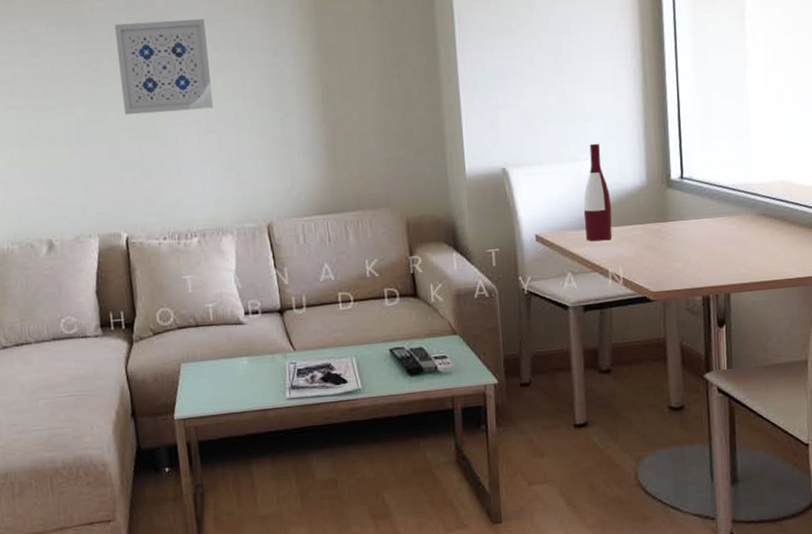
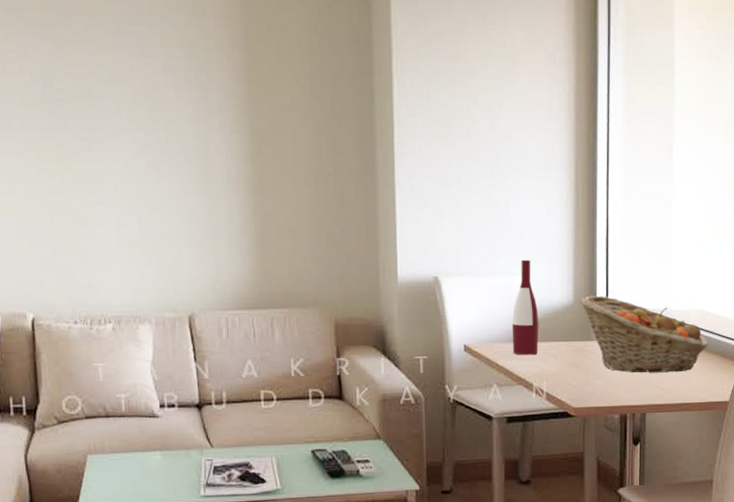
wall art: present [114,19,213,116] -> none [28,91,135,190]
fruit basket: none [653,174,794,252] -> present [580,295,708,373]

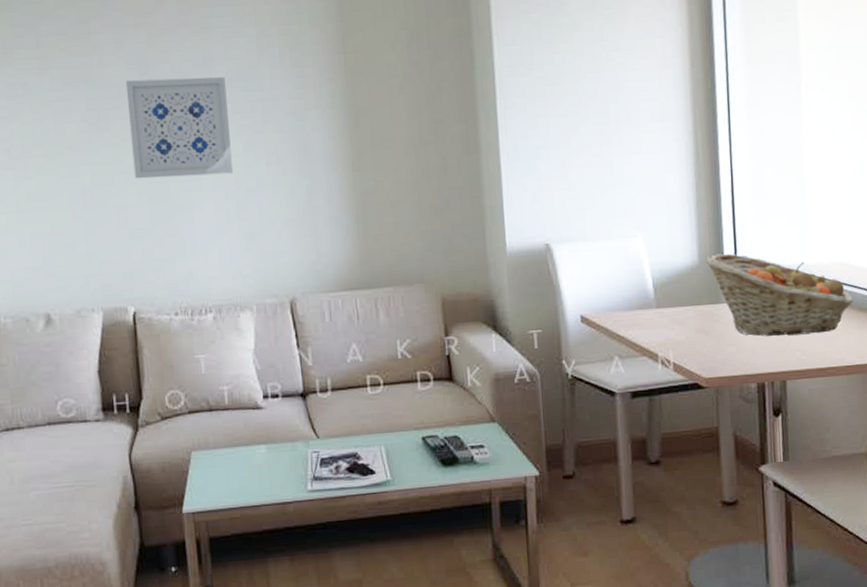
wall art: none [28,91,135,190] -> present [125,77,233,179]
wine bottle: present [512,259,539,355] -> none [631,219,662,324]

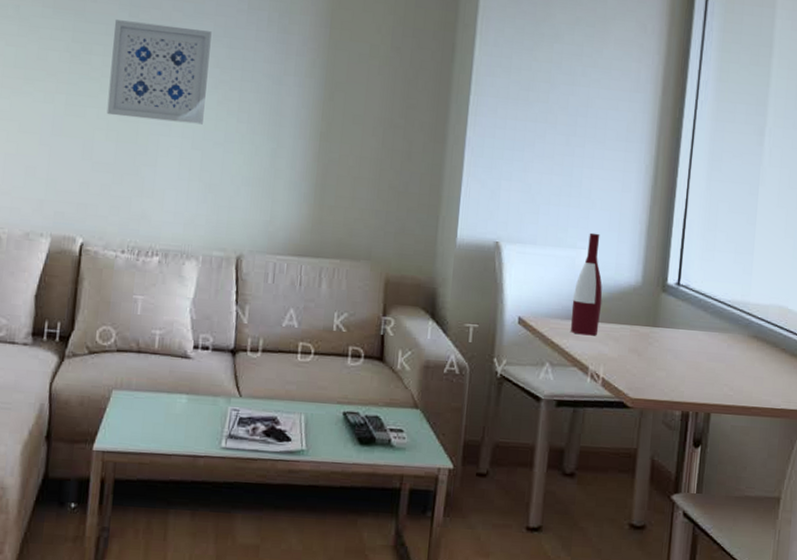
wine bottle: none [631,219,662,324] -> present [571,232,603,336]
fruit basket: present [705,253,853,337] -> none [648,278,787,372]

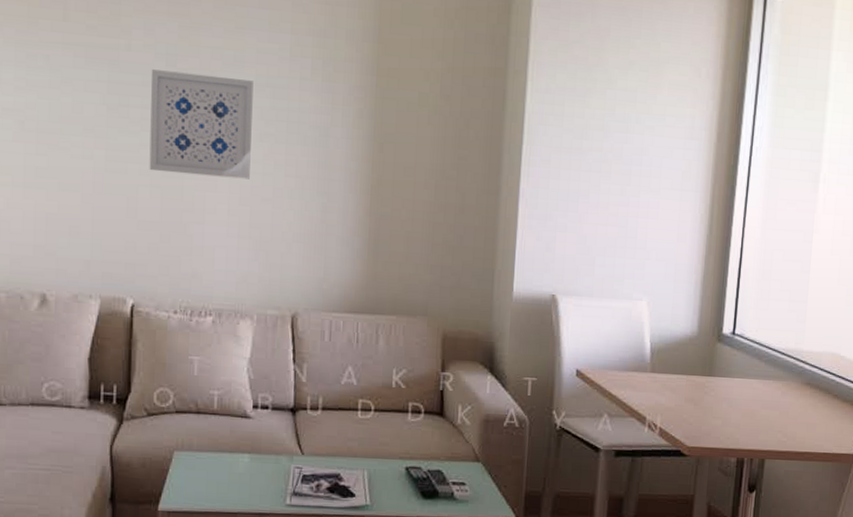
wine bottle: present [571,232,603,336] -> none [628,283,659,387]

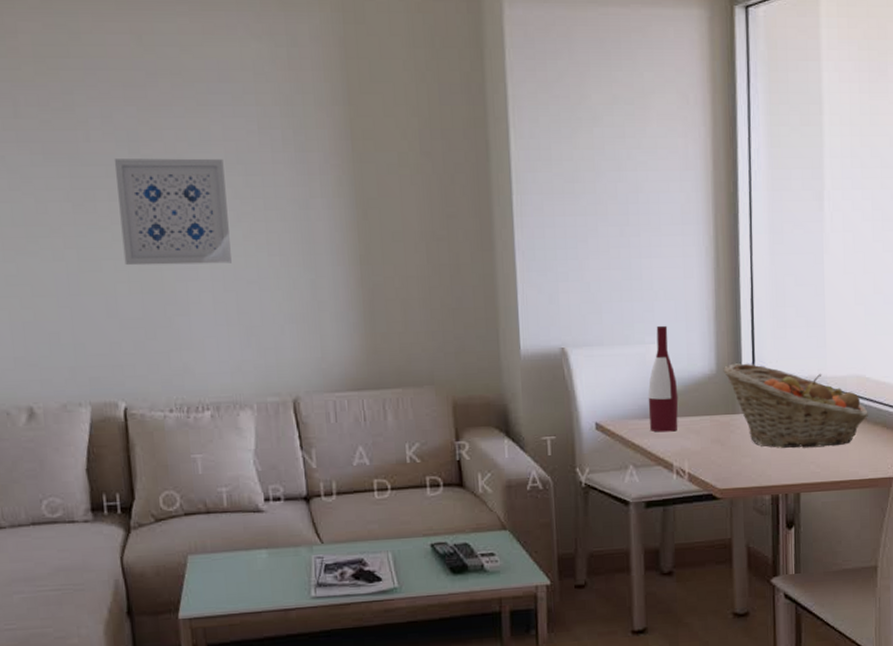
wine bottle: none [628,283,659,387] -> present [648,325,679,432]
fruit basket: none [704,328,839,419] -> present [723,363,868,449]

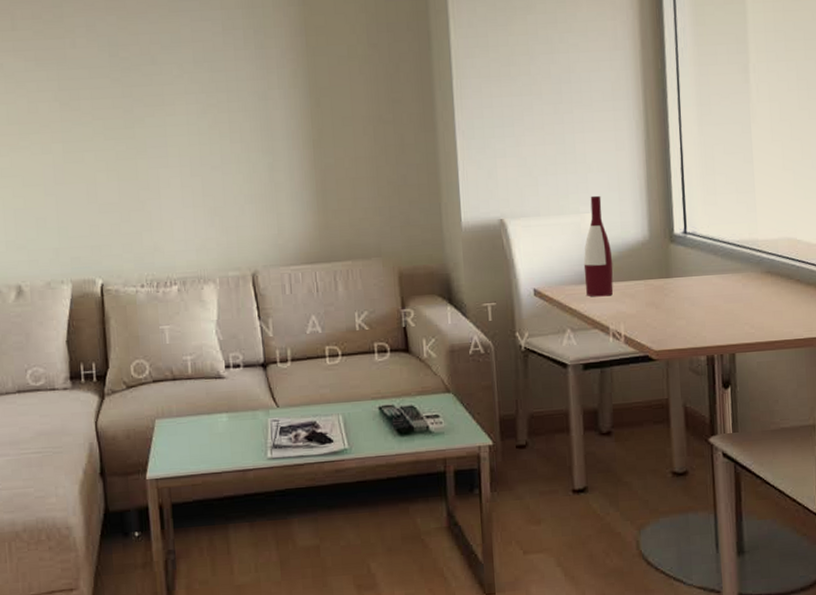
wall art: present [113,158,232,266] -> none [96,58,198,156]
fruit basket: present [723,363,868,449] -> none [655,229,801,310]

